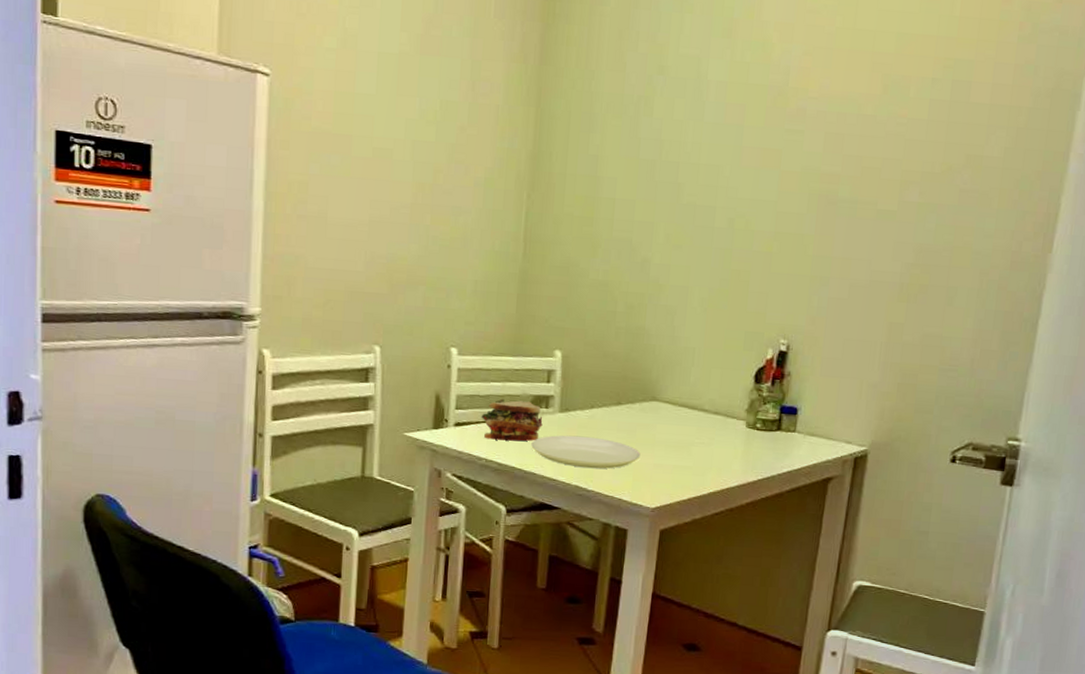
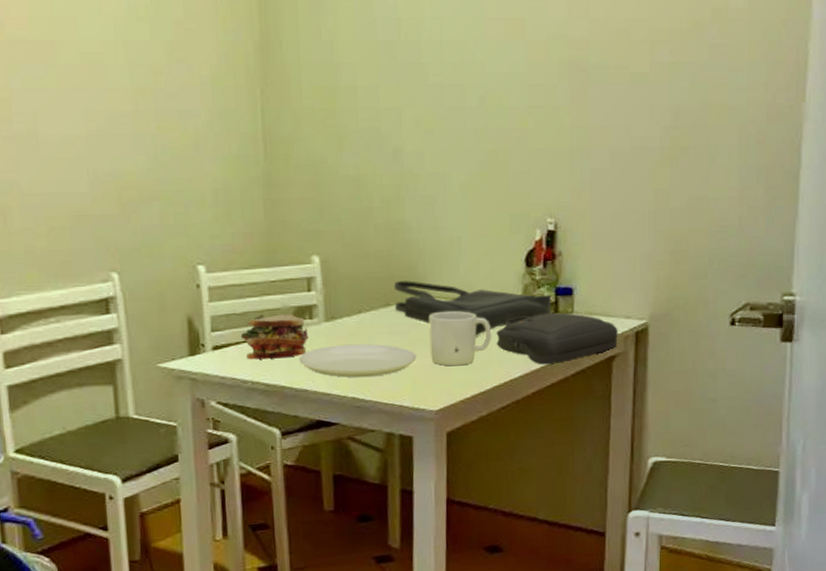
tote bag: none [626,382,776,443] -> present [393,281,552,337]
mug: none [653,415,714,469] -> present [428,311,491,366]
laptop bag: none [717,429,837,479] -> present [496,312,618,365]

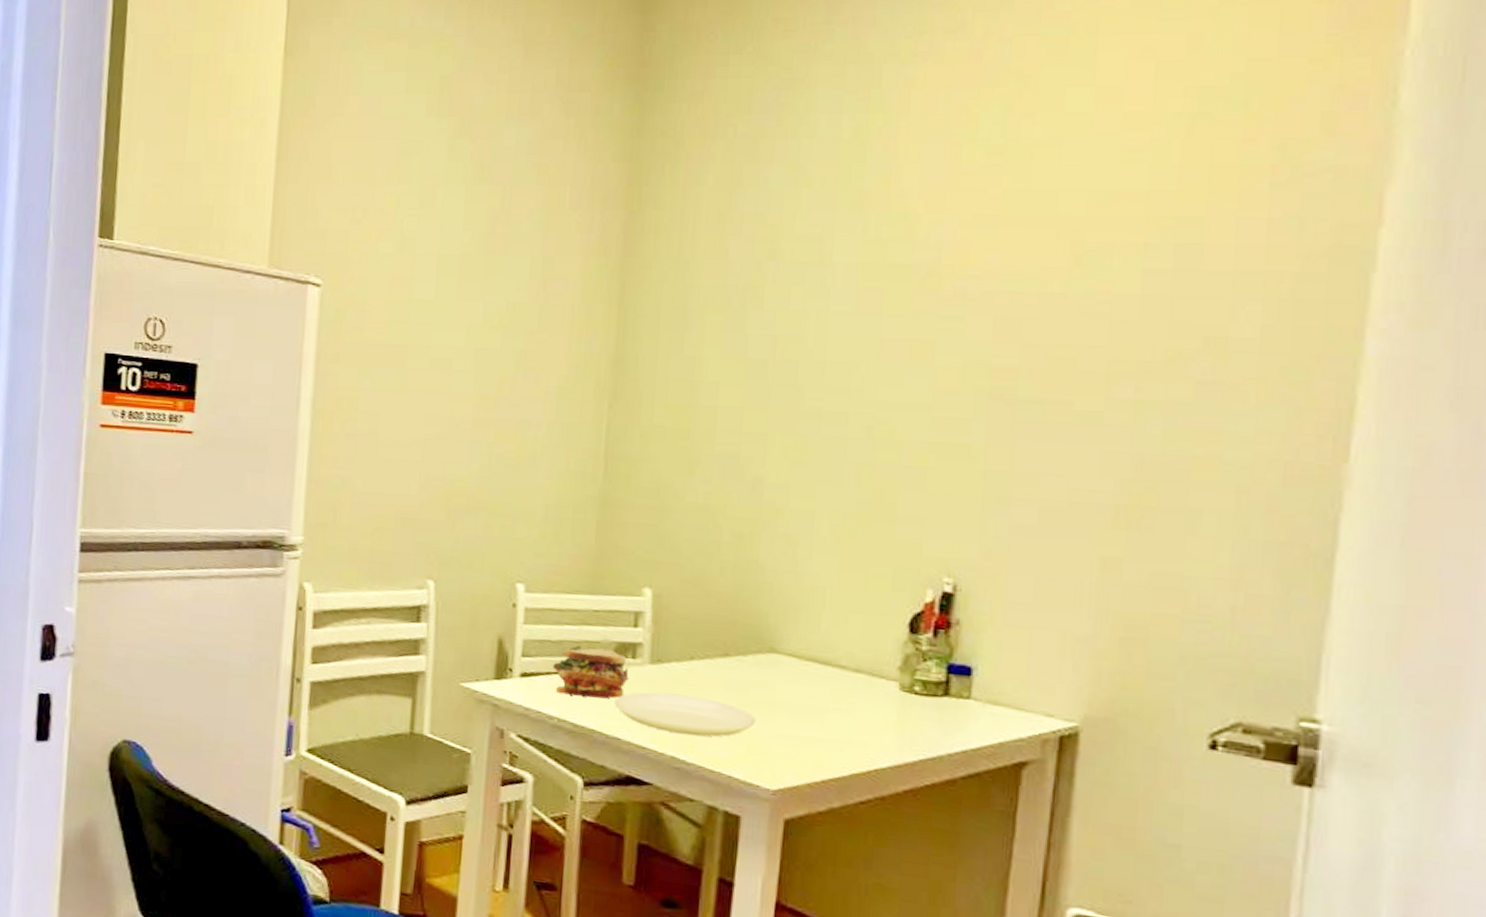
tote bag: present [393,281,552,337] -> none [736,629,942,709]
mug: present [428,311,491,366] -> none [773,672,855,742]
laptop bag: present [496,312,618,365] -> none [860,692,1033,759]

